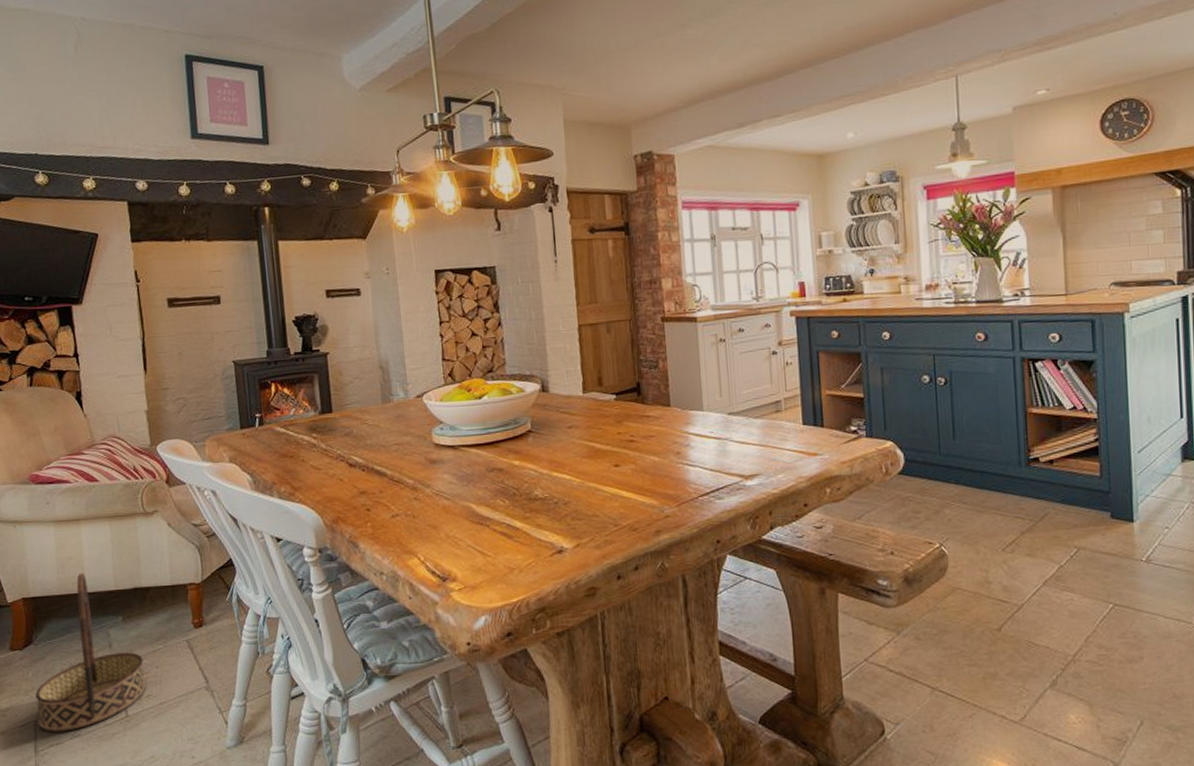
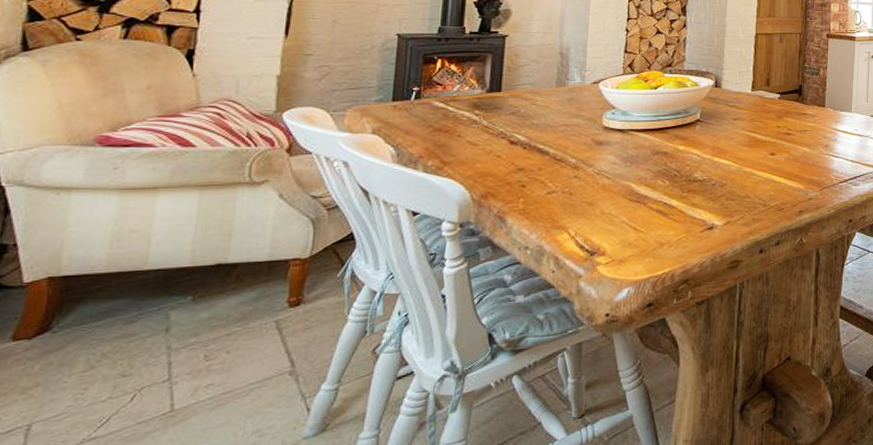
basket: present [35,572,146,732] -> none [32,247,211,438]

